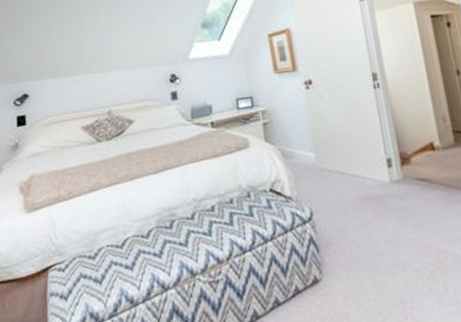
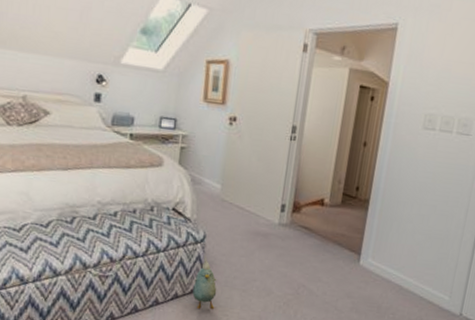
plush toy: none [313,236,346,304] -> present [192,256,217,310]

